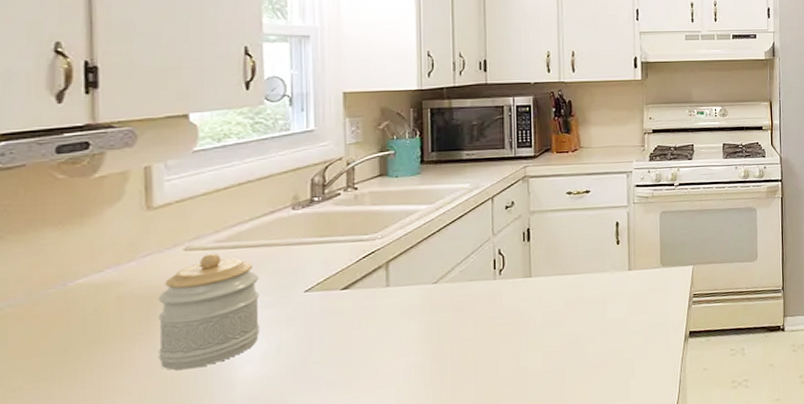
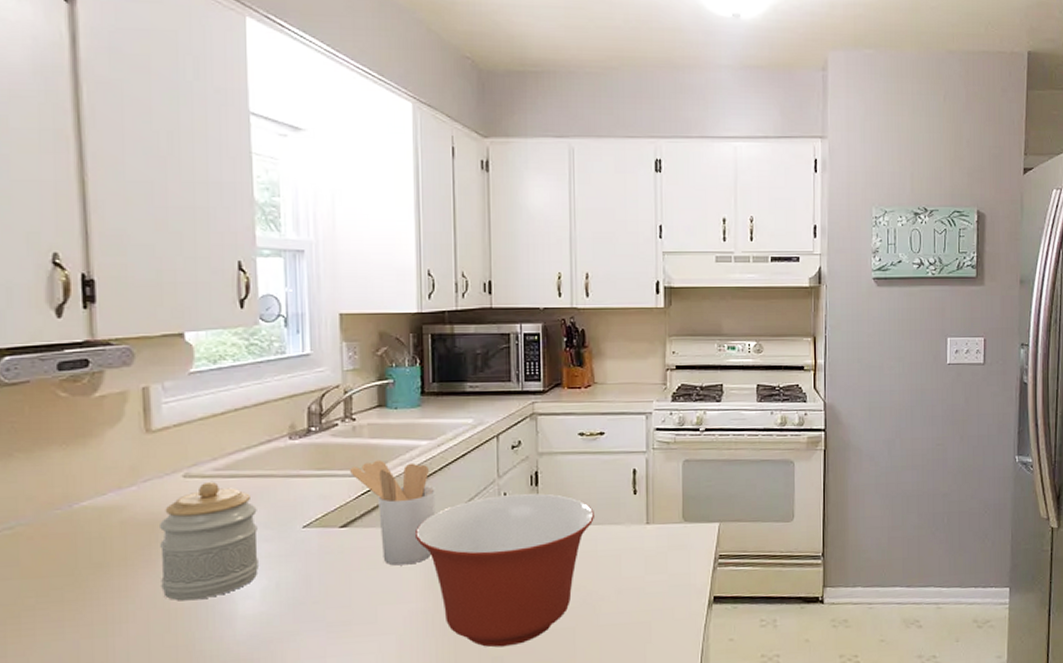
utensil holder: none [352,224,434,323] -> present [350,460,436,566]
mixing bowl: none [415,248,581,393] -> present [416,493,594,647]

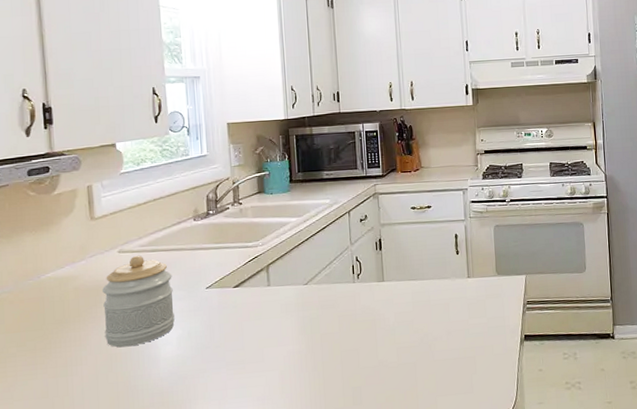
utensil holder: present [350,460,436,566] -> none [239,234,305,316]
mixing bowl: present [416,493,594,647] -> none [290,256,426,380]

